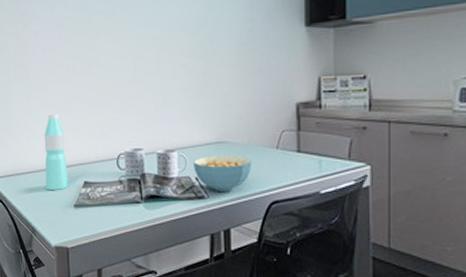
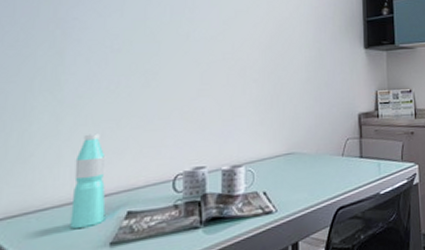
cereal bowl: present [192,155,252,191] -> none [261,165,320,204]

